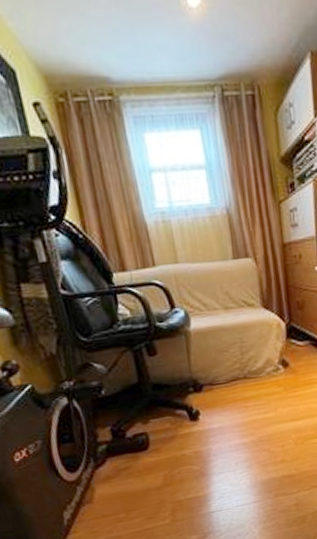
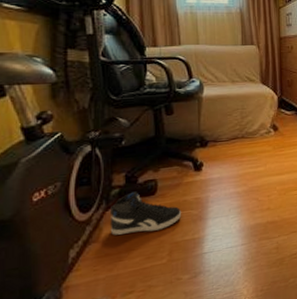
sneaker: none [99,447,181,495] -> present [109,191,182,235]

